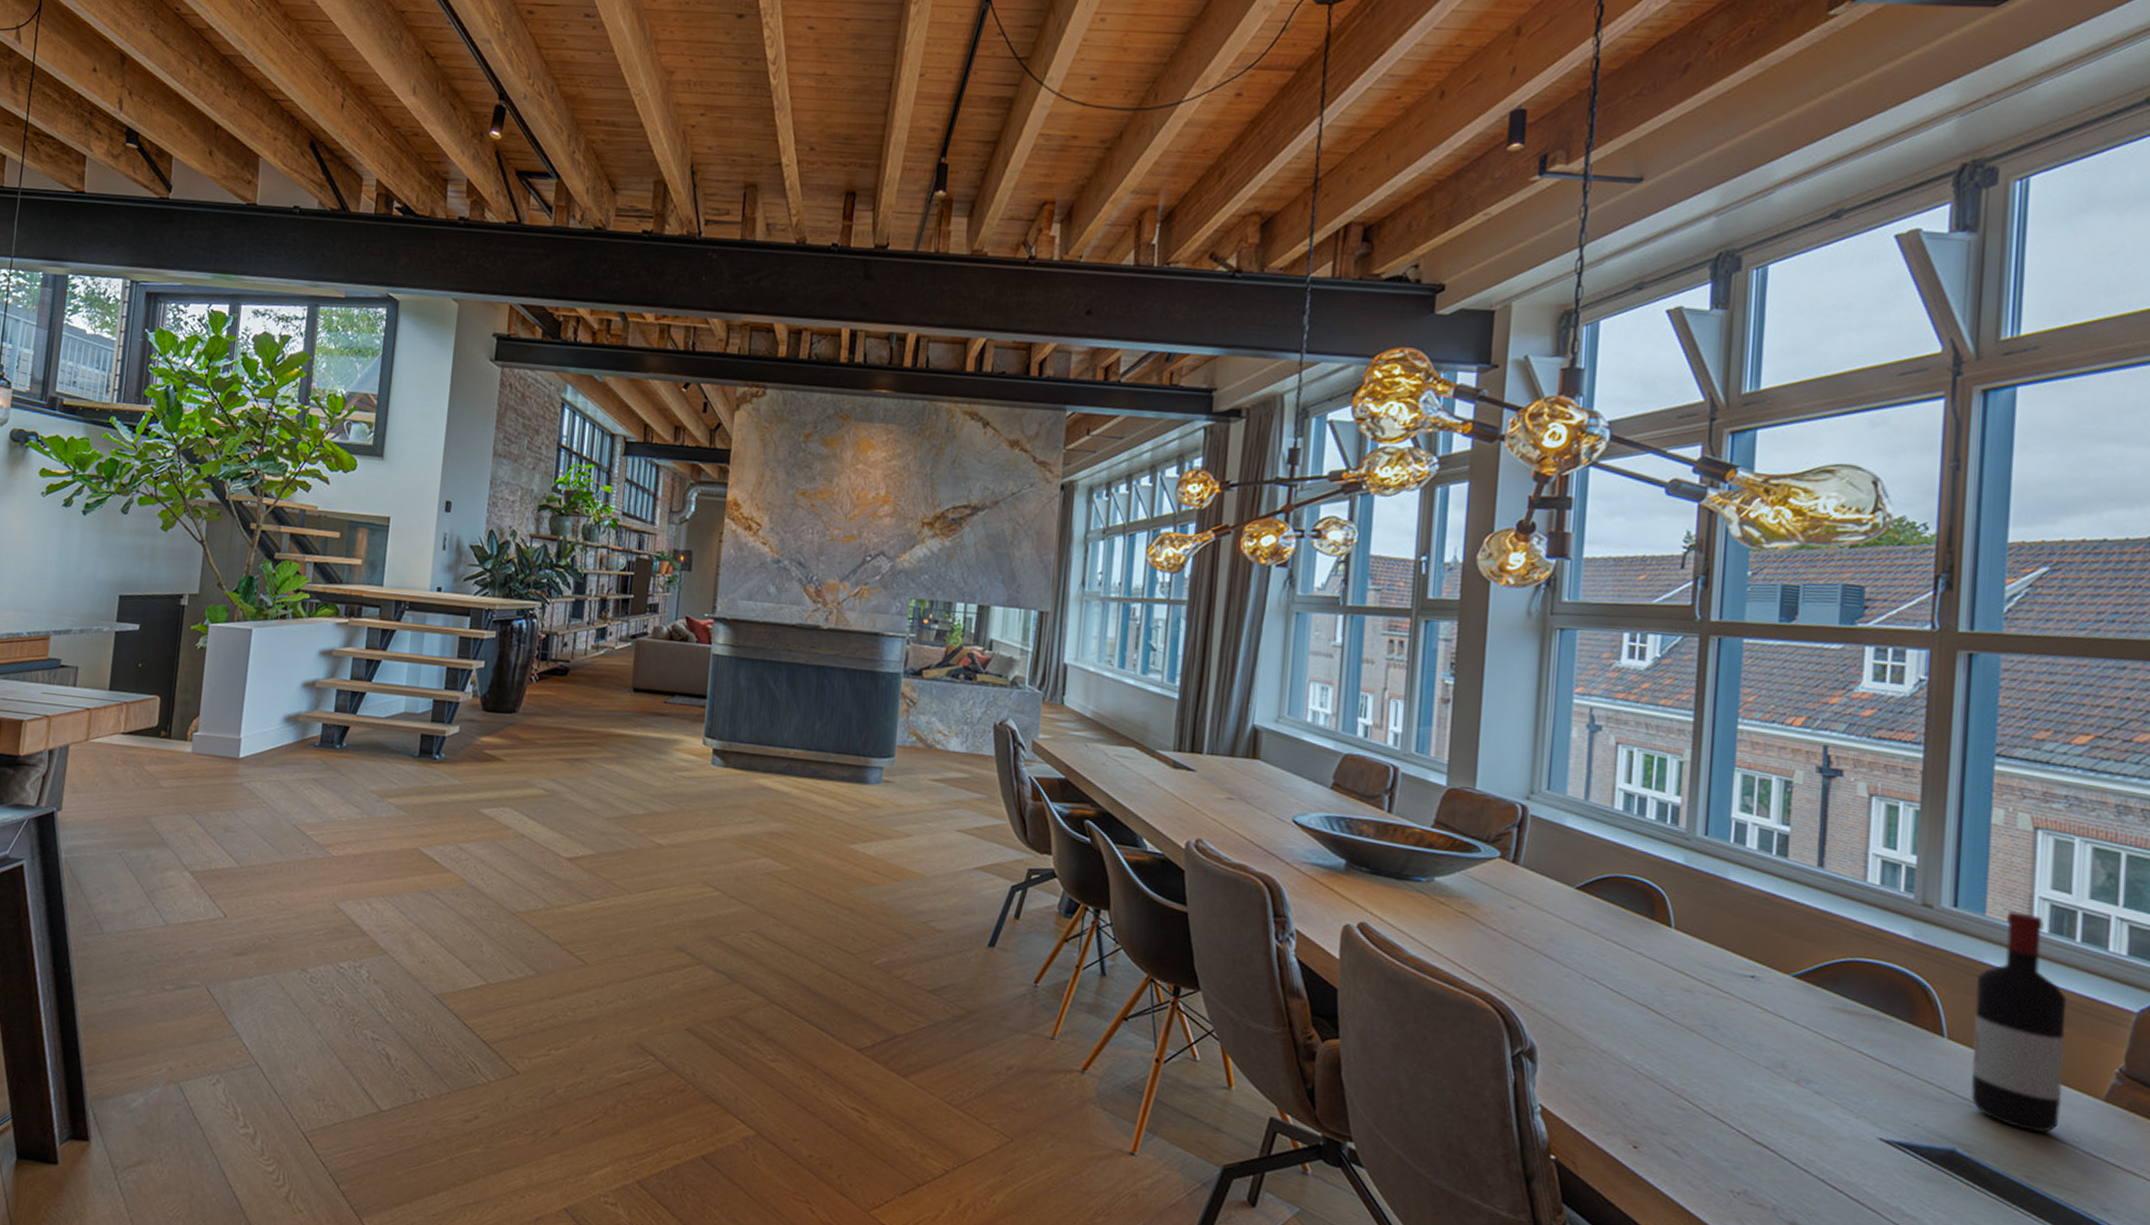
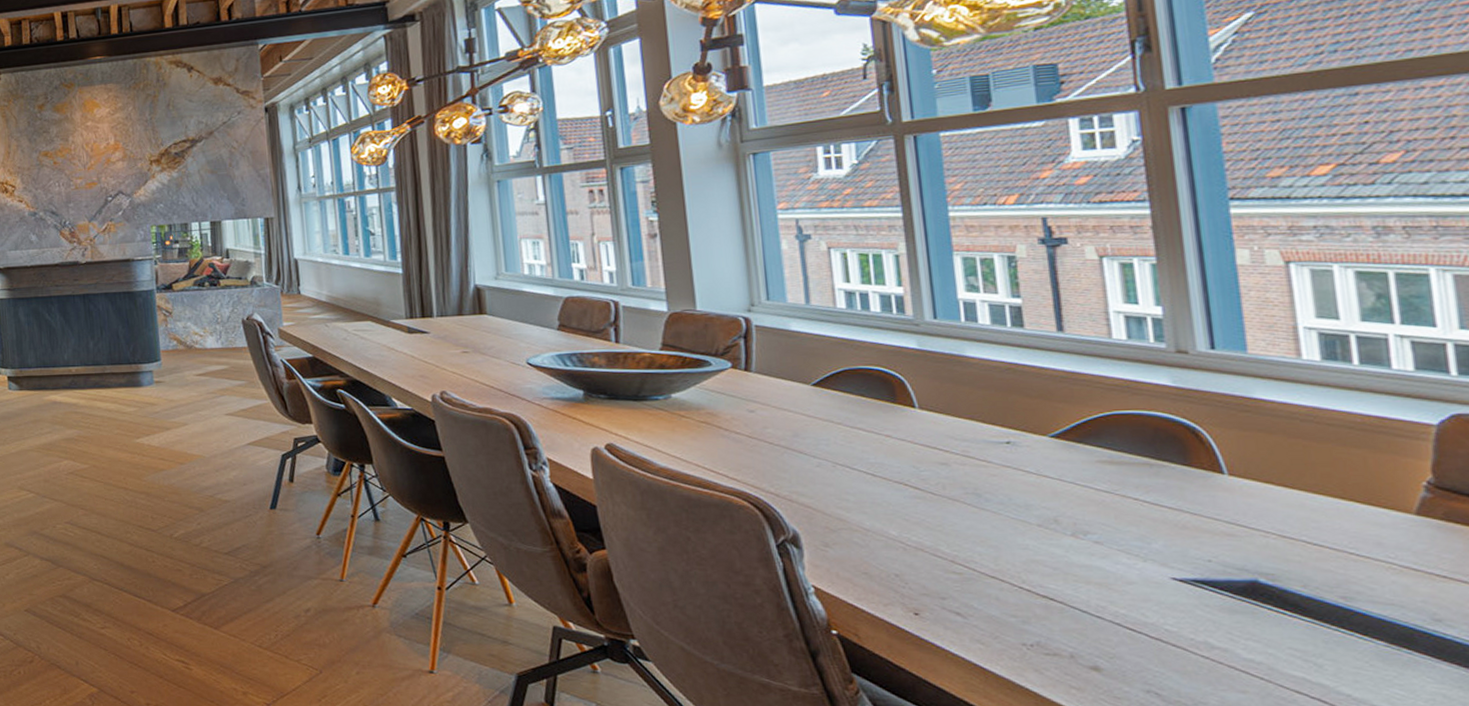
wine bottle: present [1971,911,2067,1134] -> none [1250,344,1369,554]

